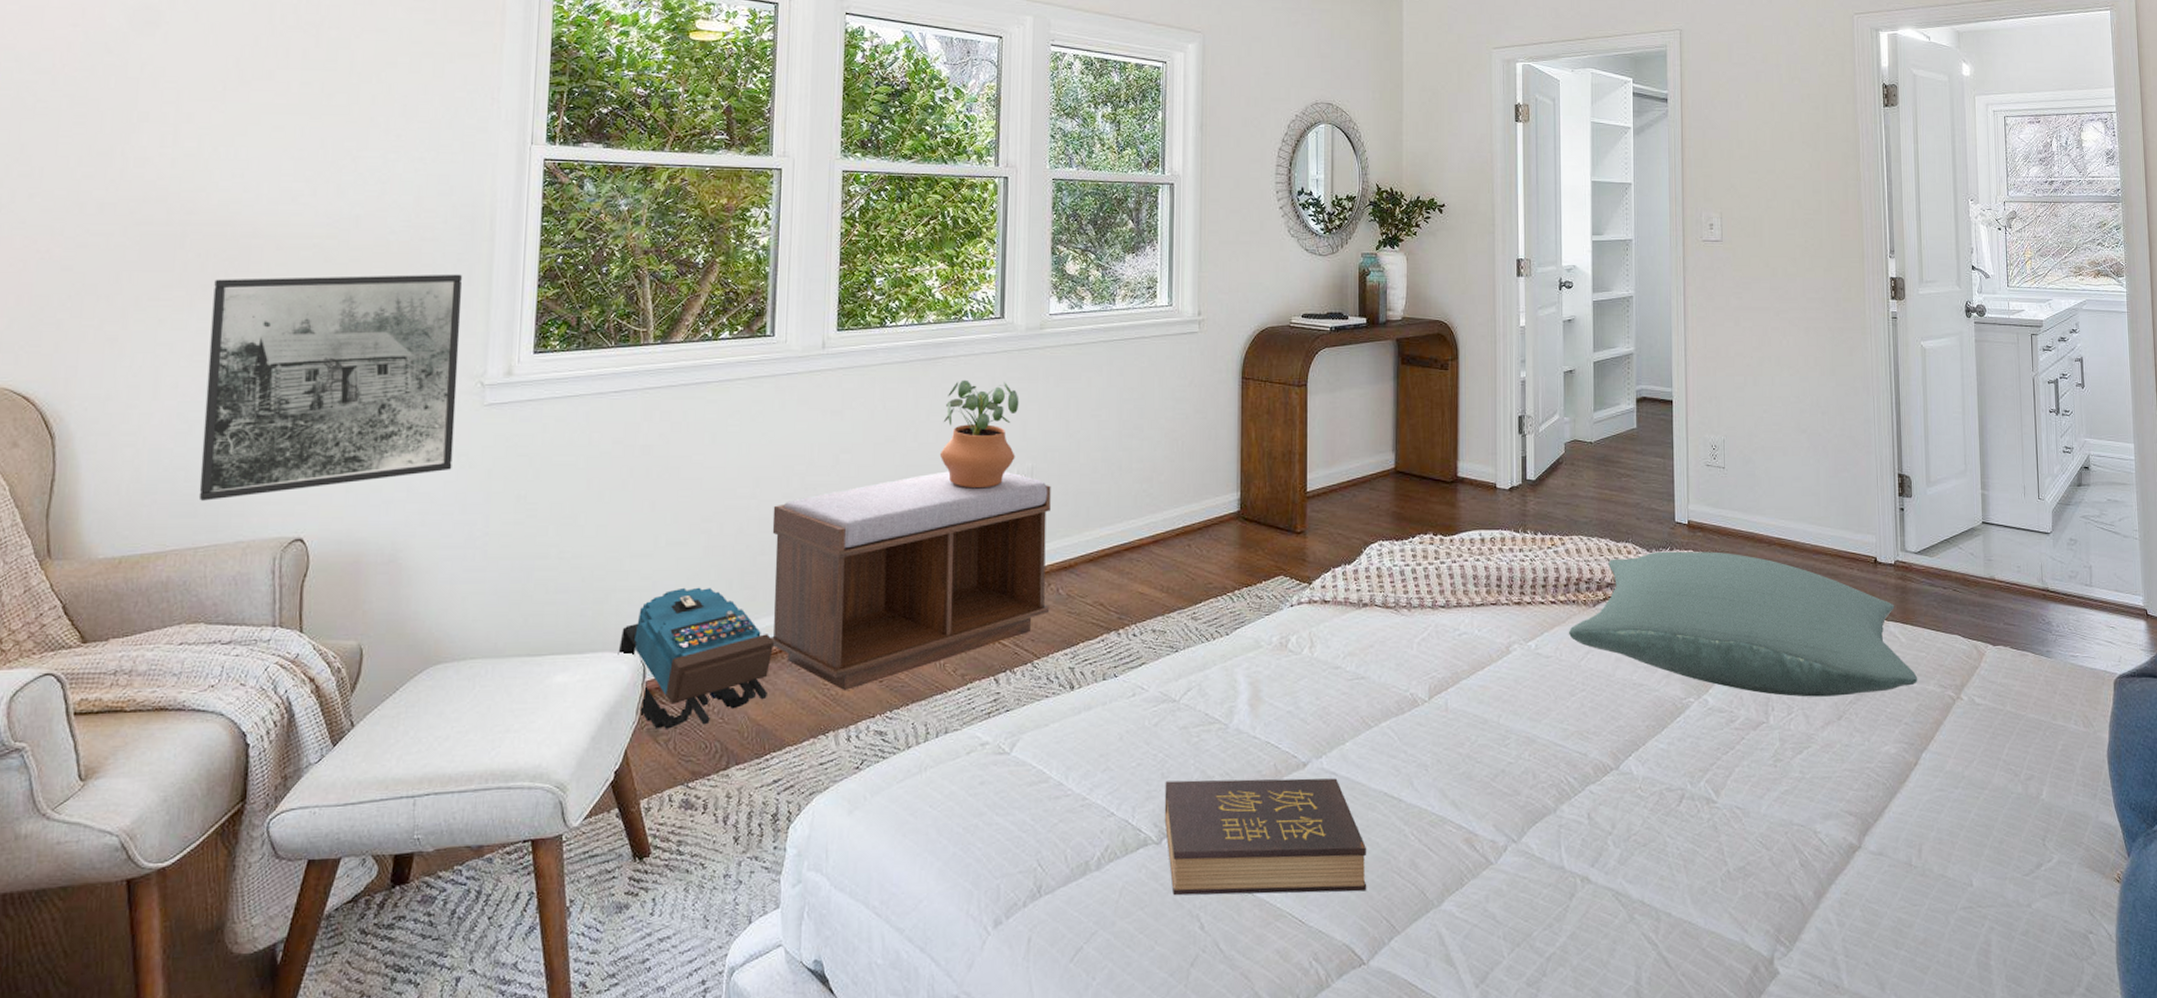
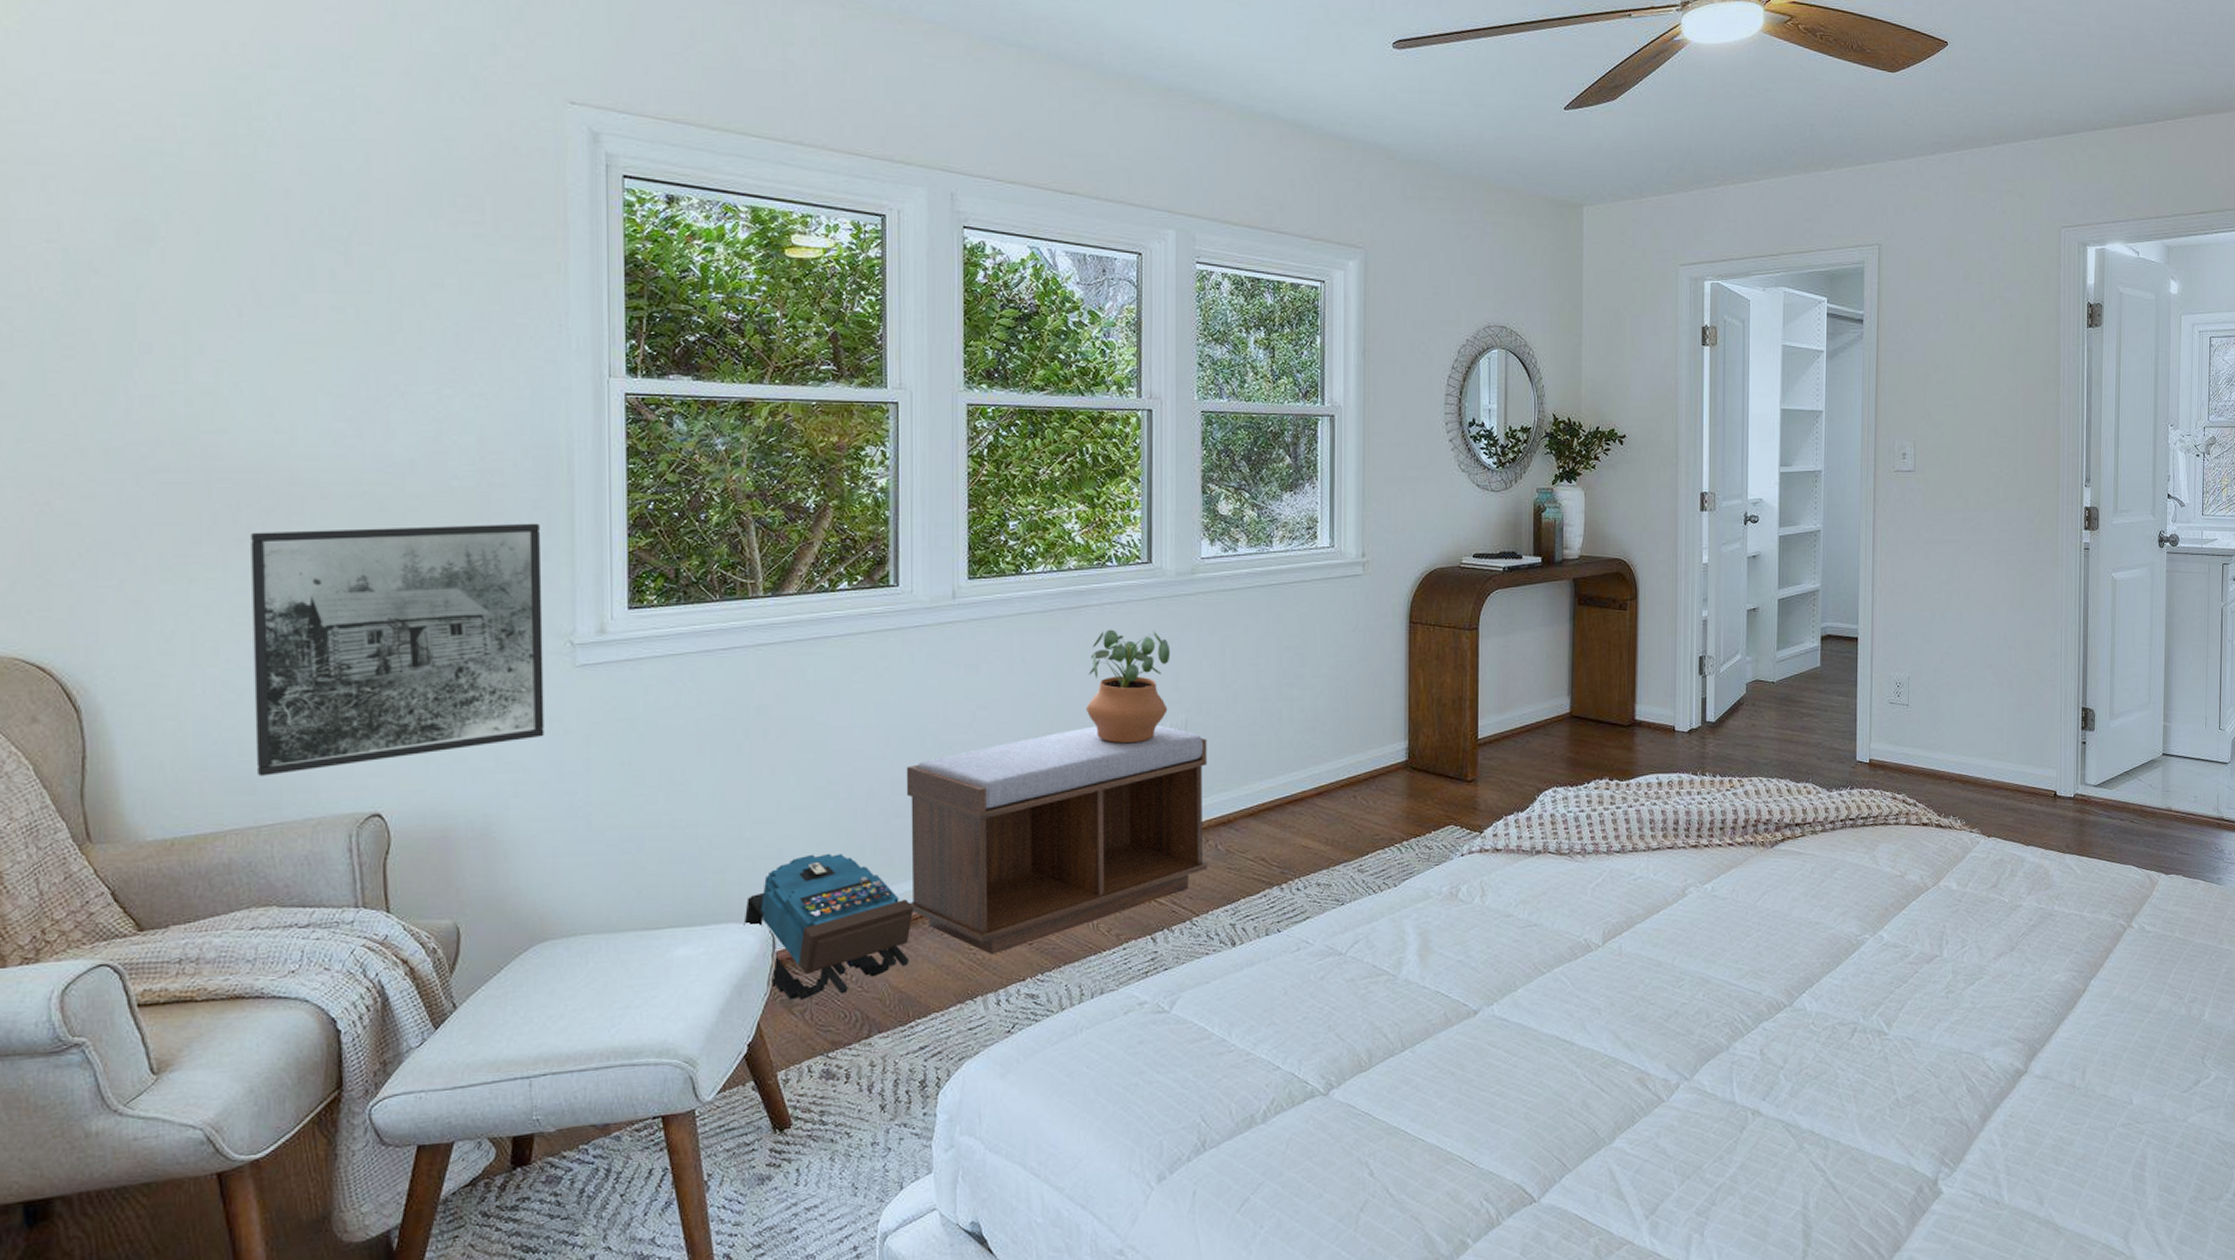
hardback book: present [1164,778,1367,896] -> none [1332,1024,1539,1145]
pillow: present [1568,551,1918,697] -> none [1745,789,2091,930]

